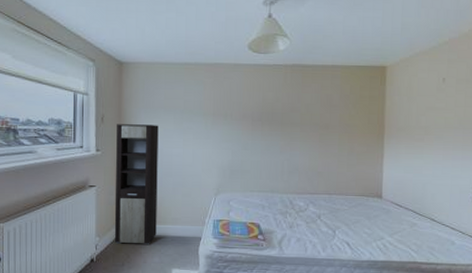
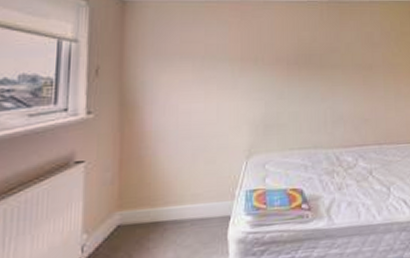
cabinet: present [114,124,159,244] -> none [109,75,173,240]

